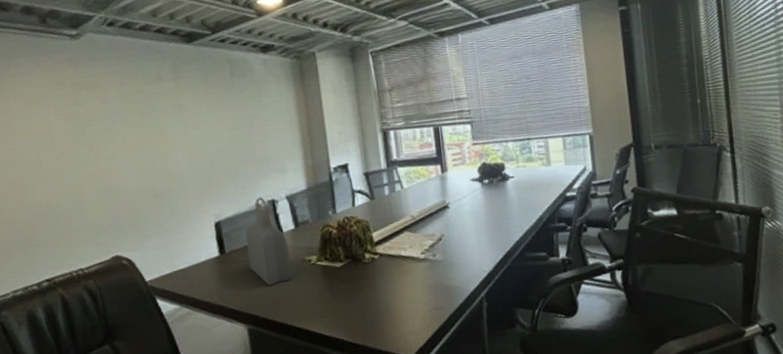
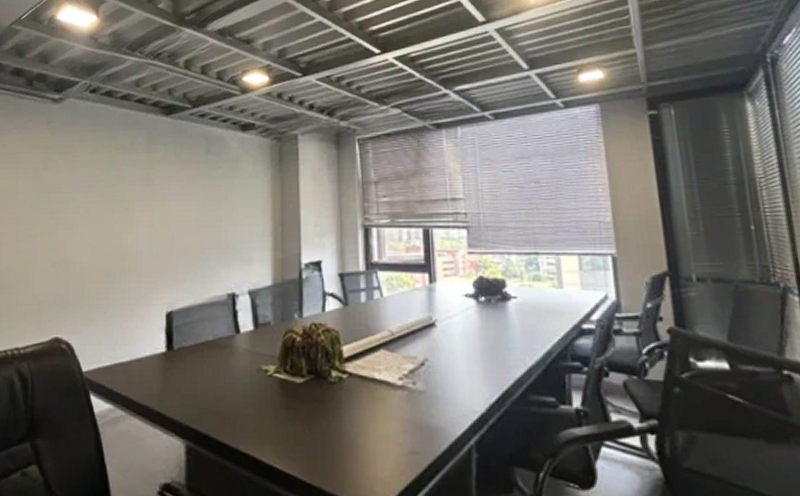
handbag: present [246,197,292,286] -> none [198,289,244,396]

